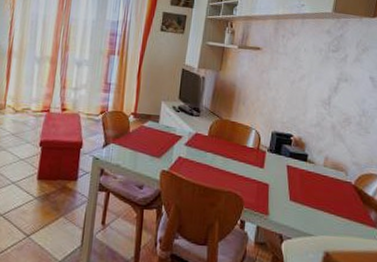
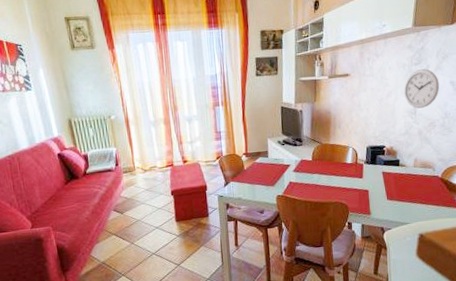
wall clock: none [318,57,358,100] -> present [403,69,440,109]

